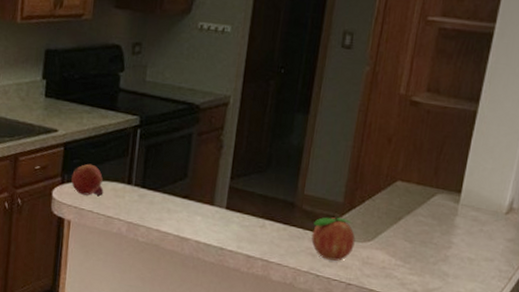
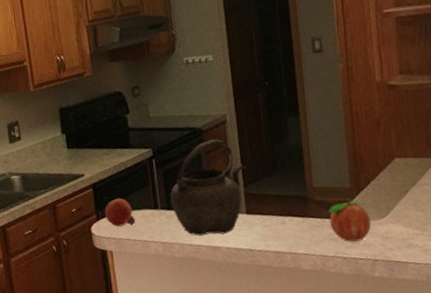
kettle: none [147,120,238,226] -> present [170,139,246,236]

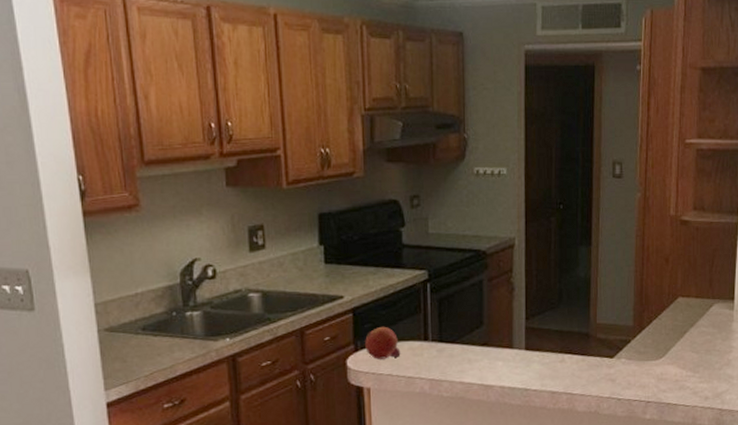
kettle: present [170,139,246,236] -> none [444,265,530,373]
fruit: present [328,199,372,242] -> none [609,337,648,382]

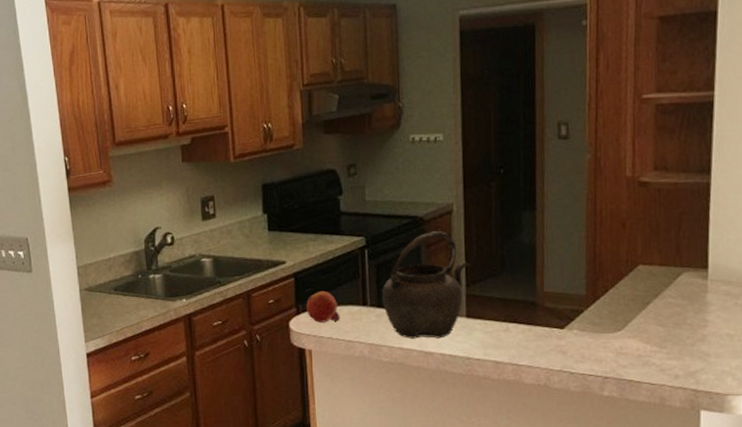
kettle: none [444,265,530,373] -> present [382,231,471,339]

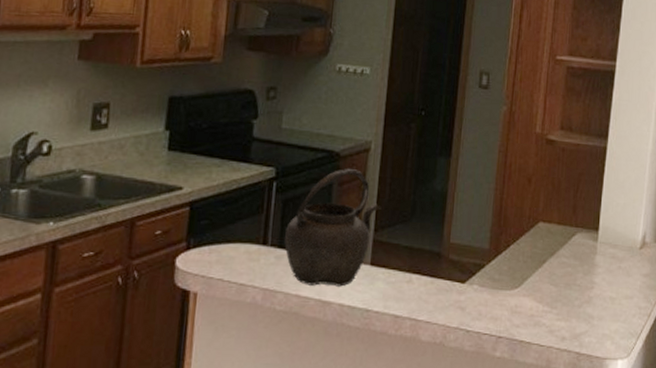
fruit: present [306,291,340,323] -> none [198,224,236,261]

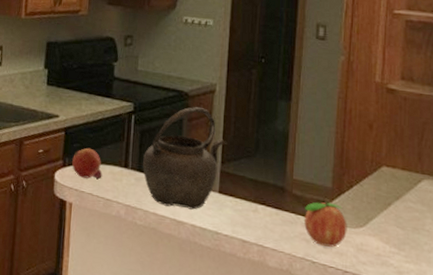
fruit: none [198,224,236,261] -> present [72,147,103,179]
fruit: none [460,262,503,313] -> present [304,199,347,247]

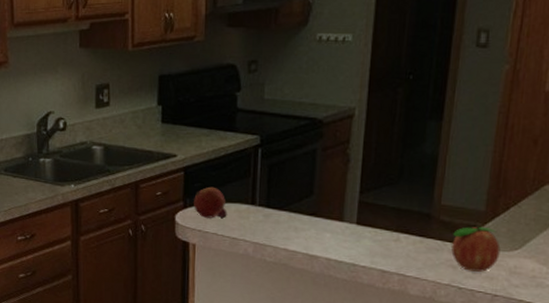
kettle: present [143,107,227,210] -> none [272,135,367,243]

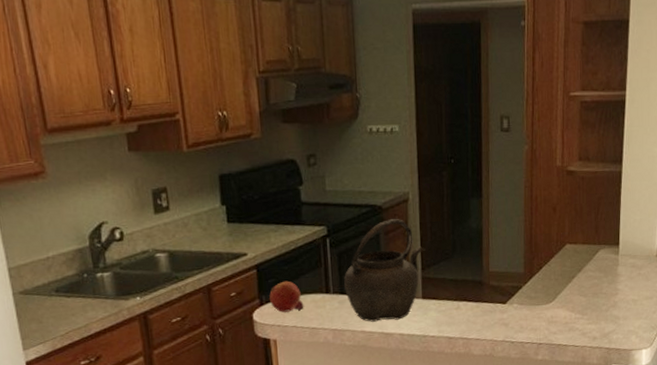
kettle: none [272,135,367,243] -> present [344,219,426,322]
fruit: present [451,223,501,272] -> none [502,284,539,326]

